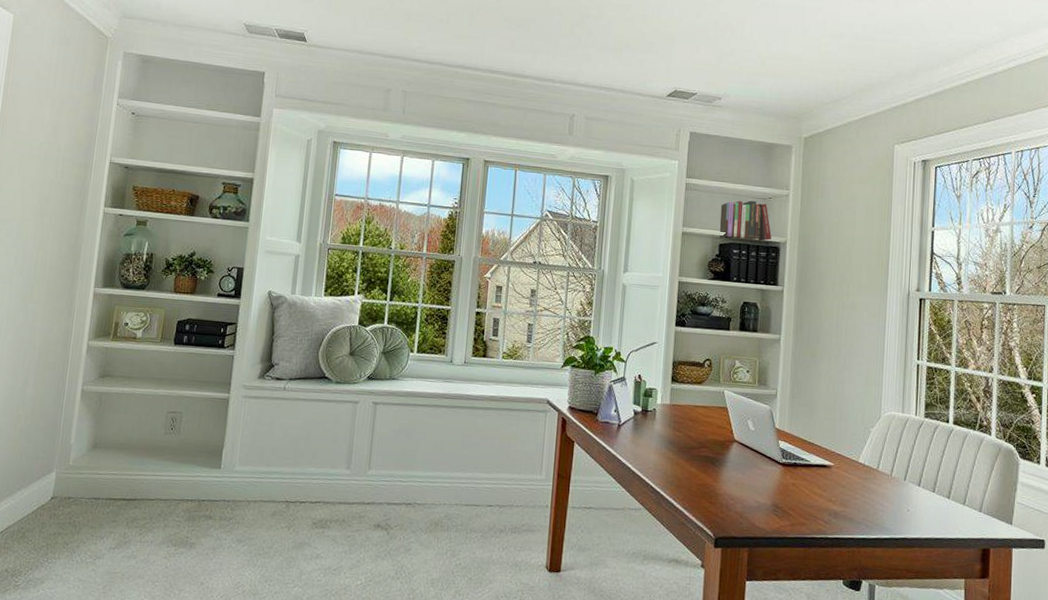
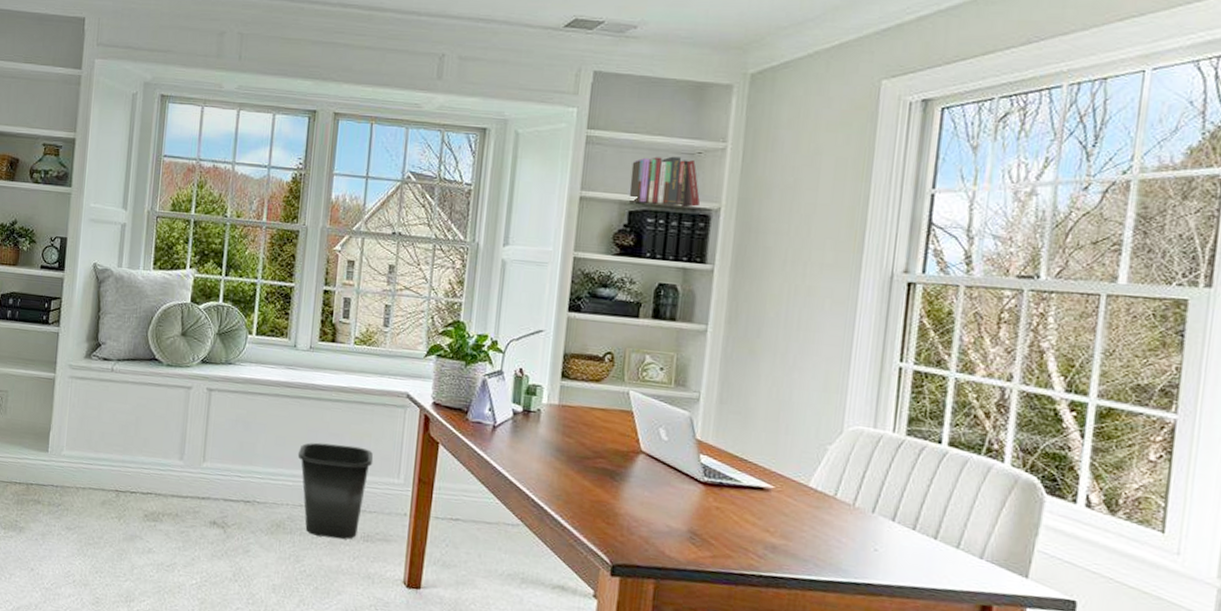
waste bin: none [453,446,520,532] -> present [297,442,374,539]

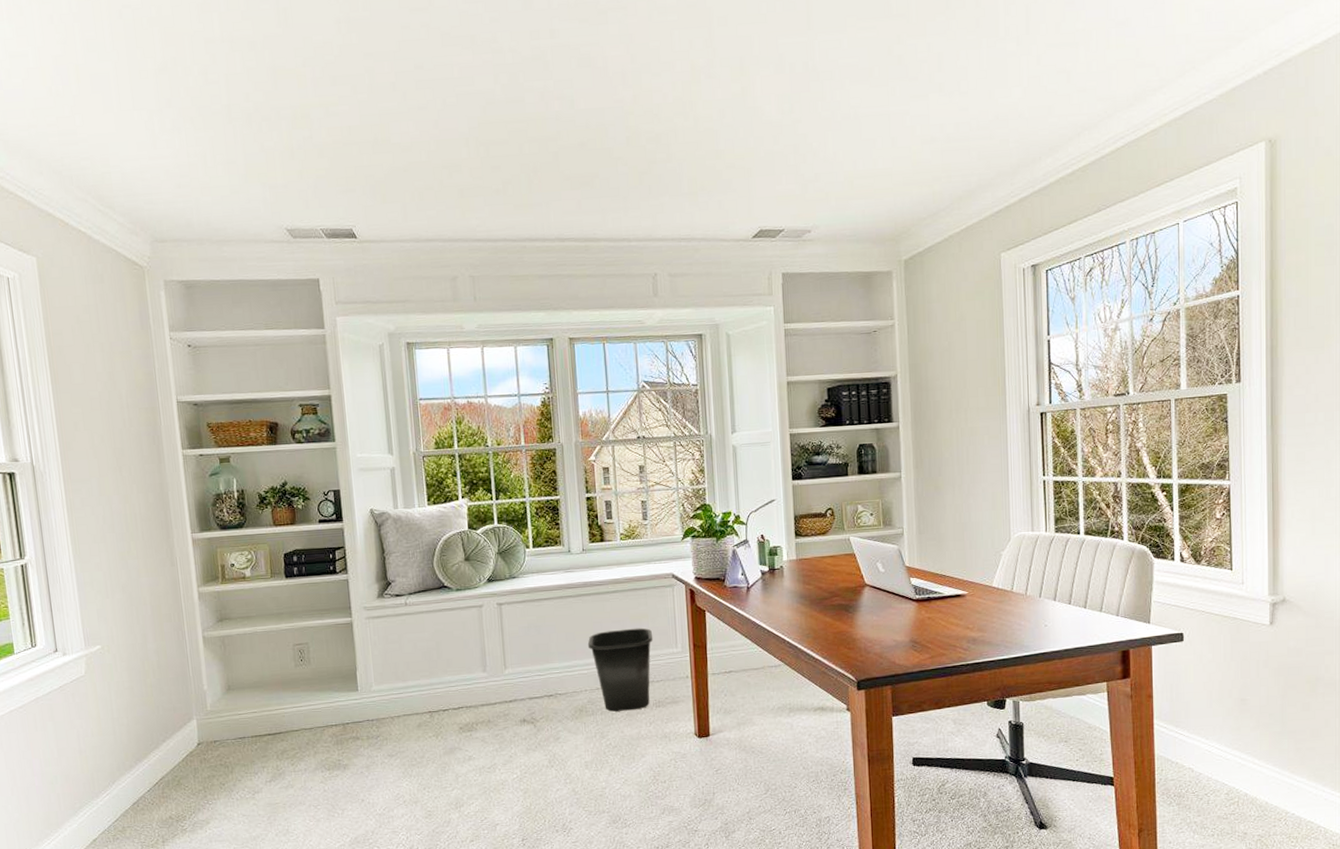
books: present [628,156,701,208] -> none [824,337,882,381]

